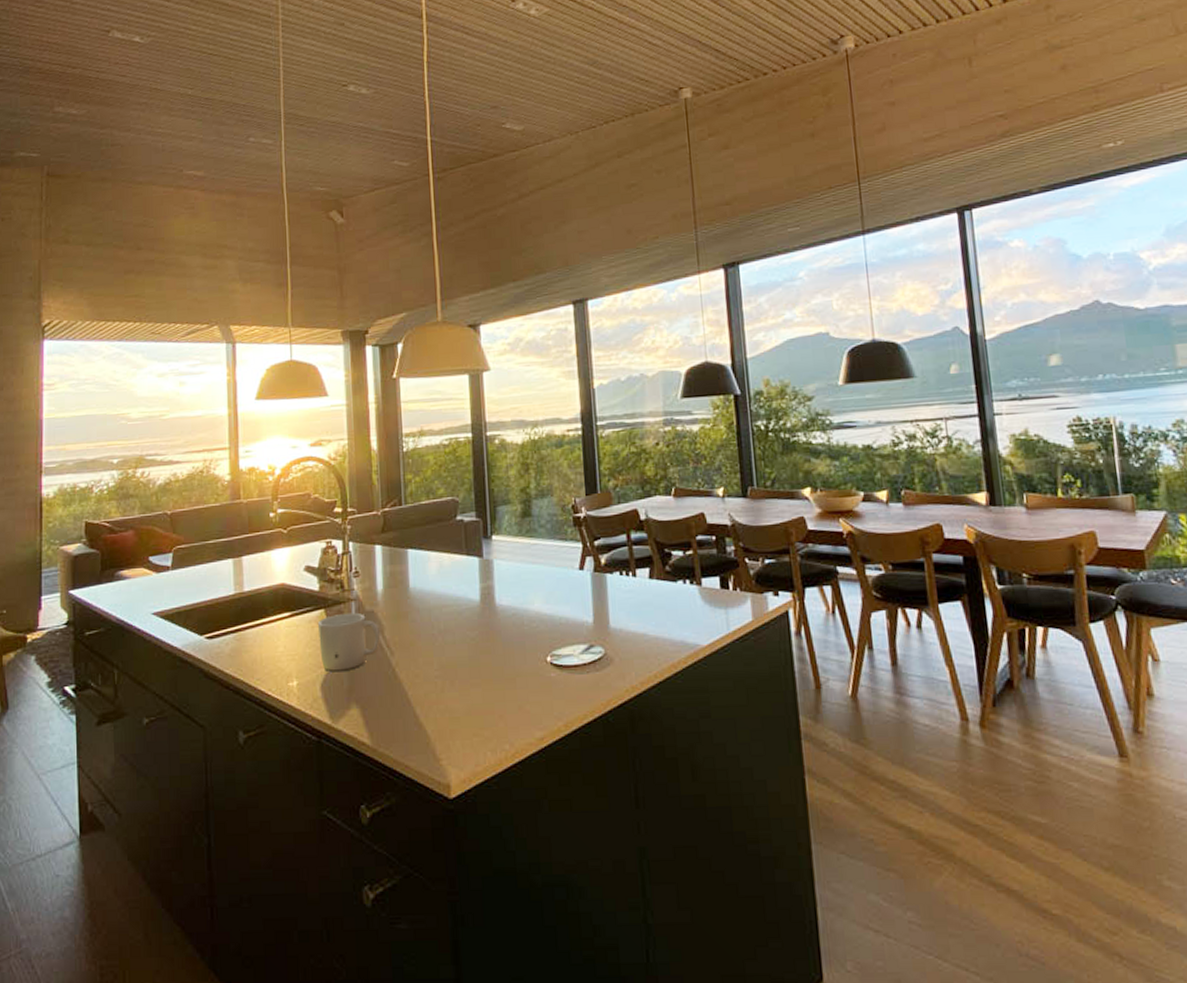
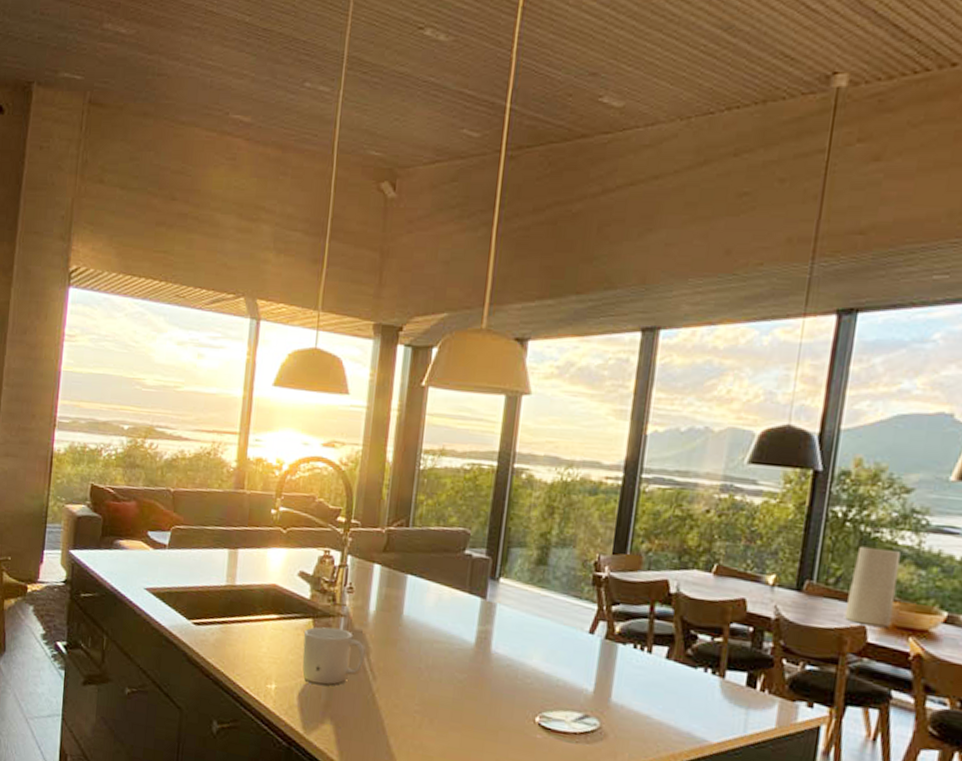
vase: none [783,449,823,516] -> present [844,545,900,627]

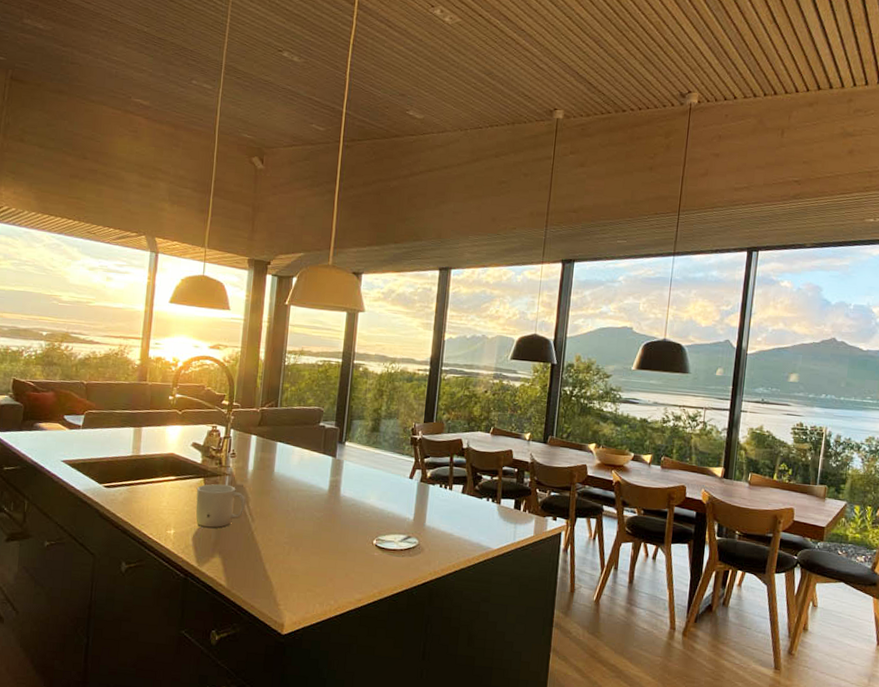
vase: present [844,545,900,627] -> none [573,412,605,465]

